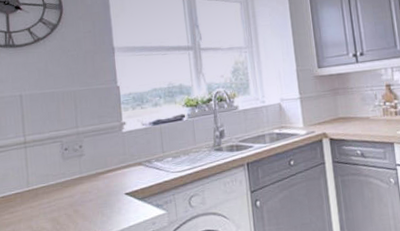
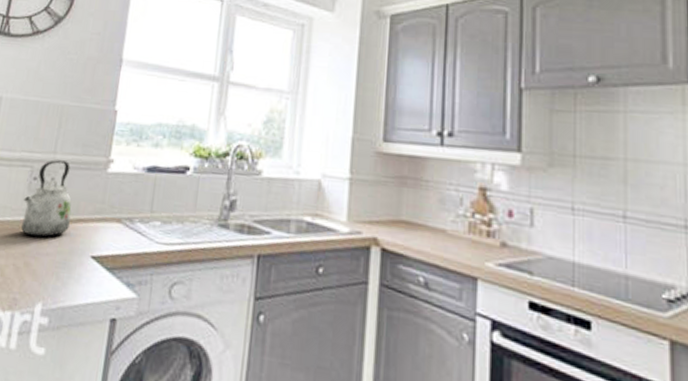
kettle: none [61,131,103,191] -> present [21,160,71,238]

